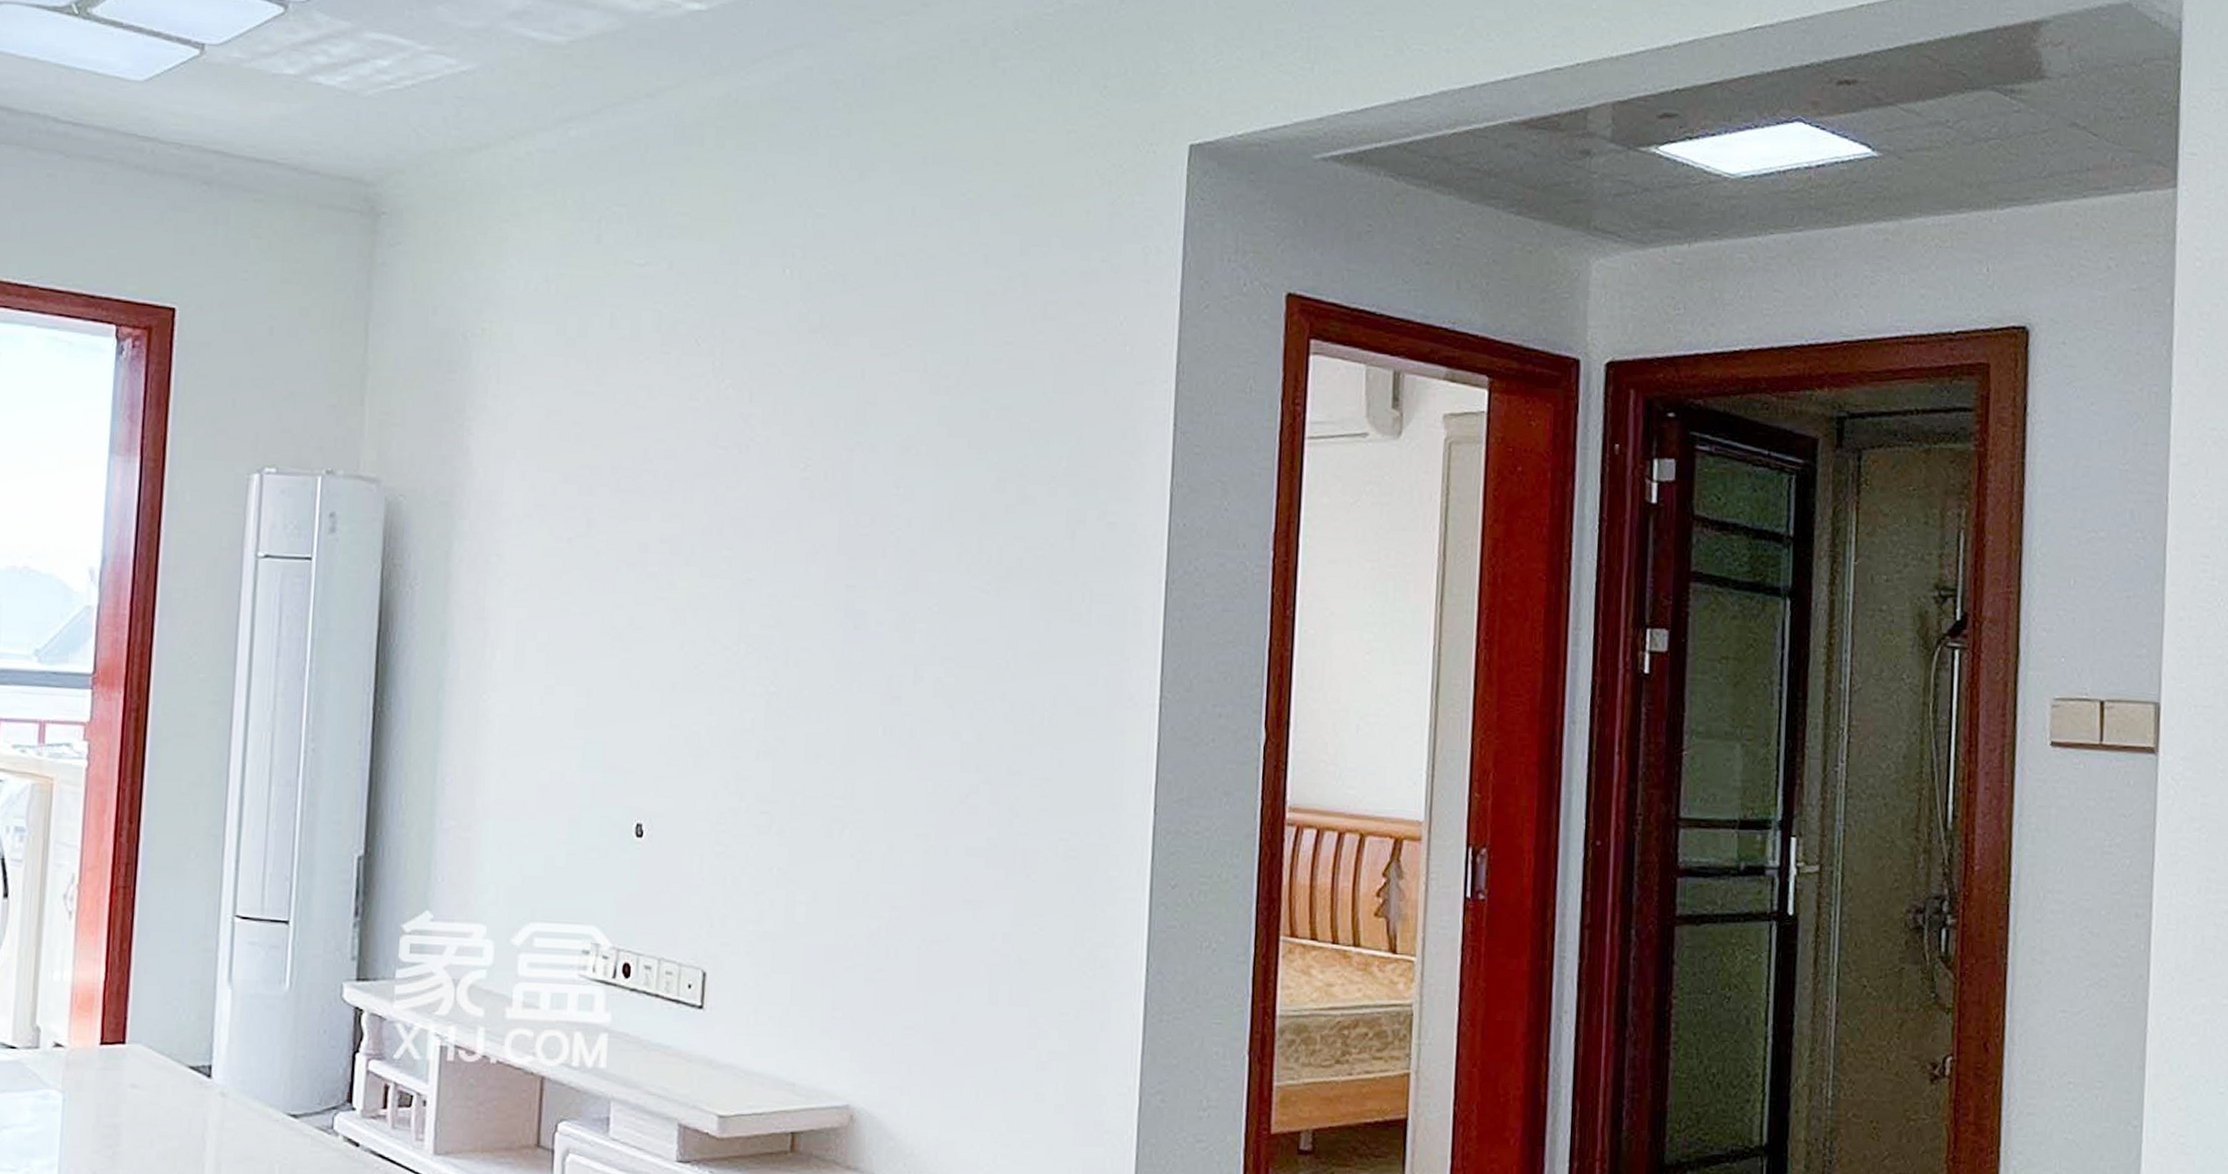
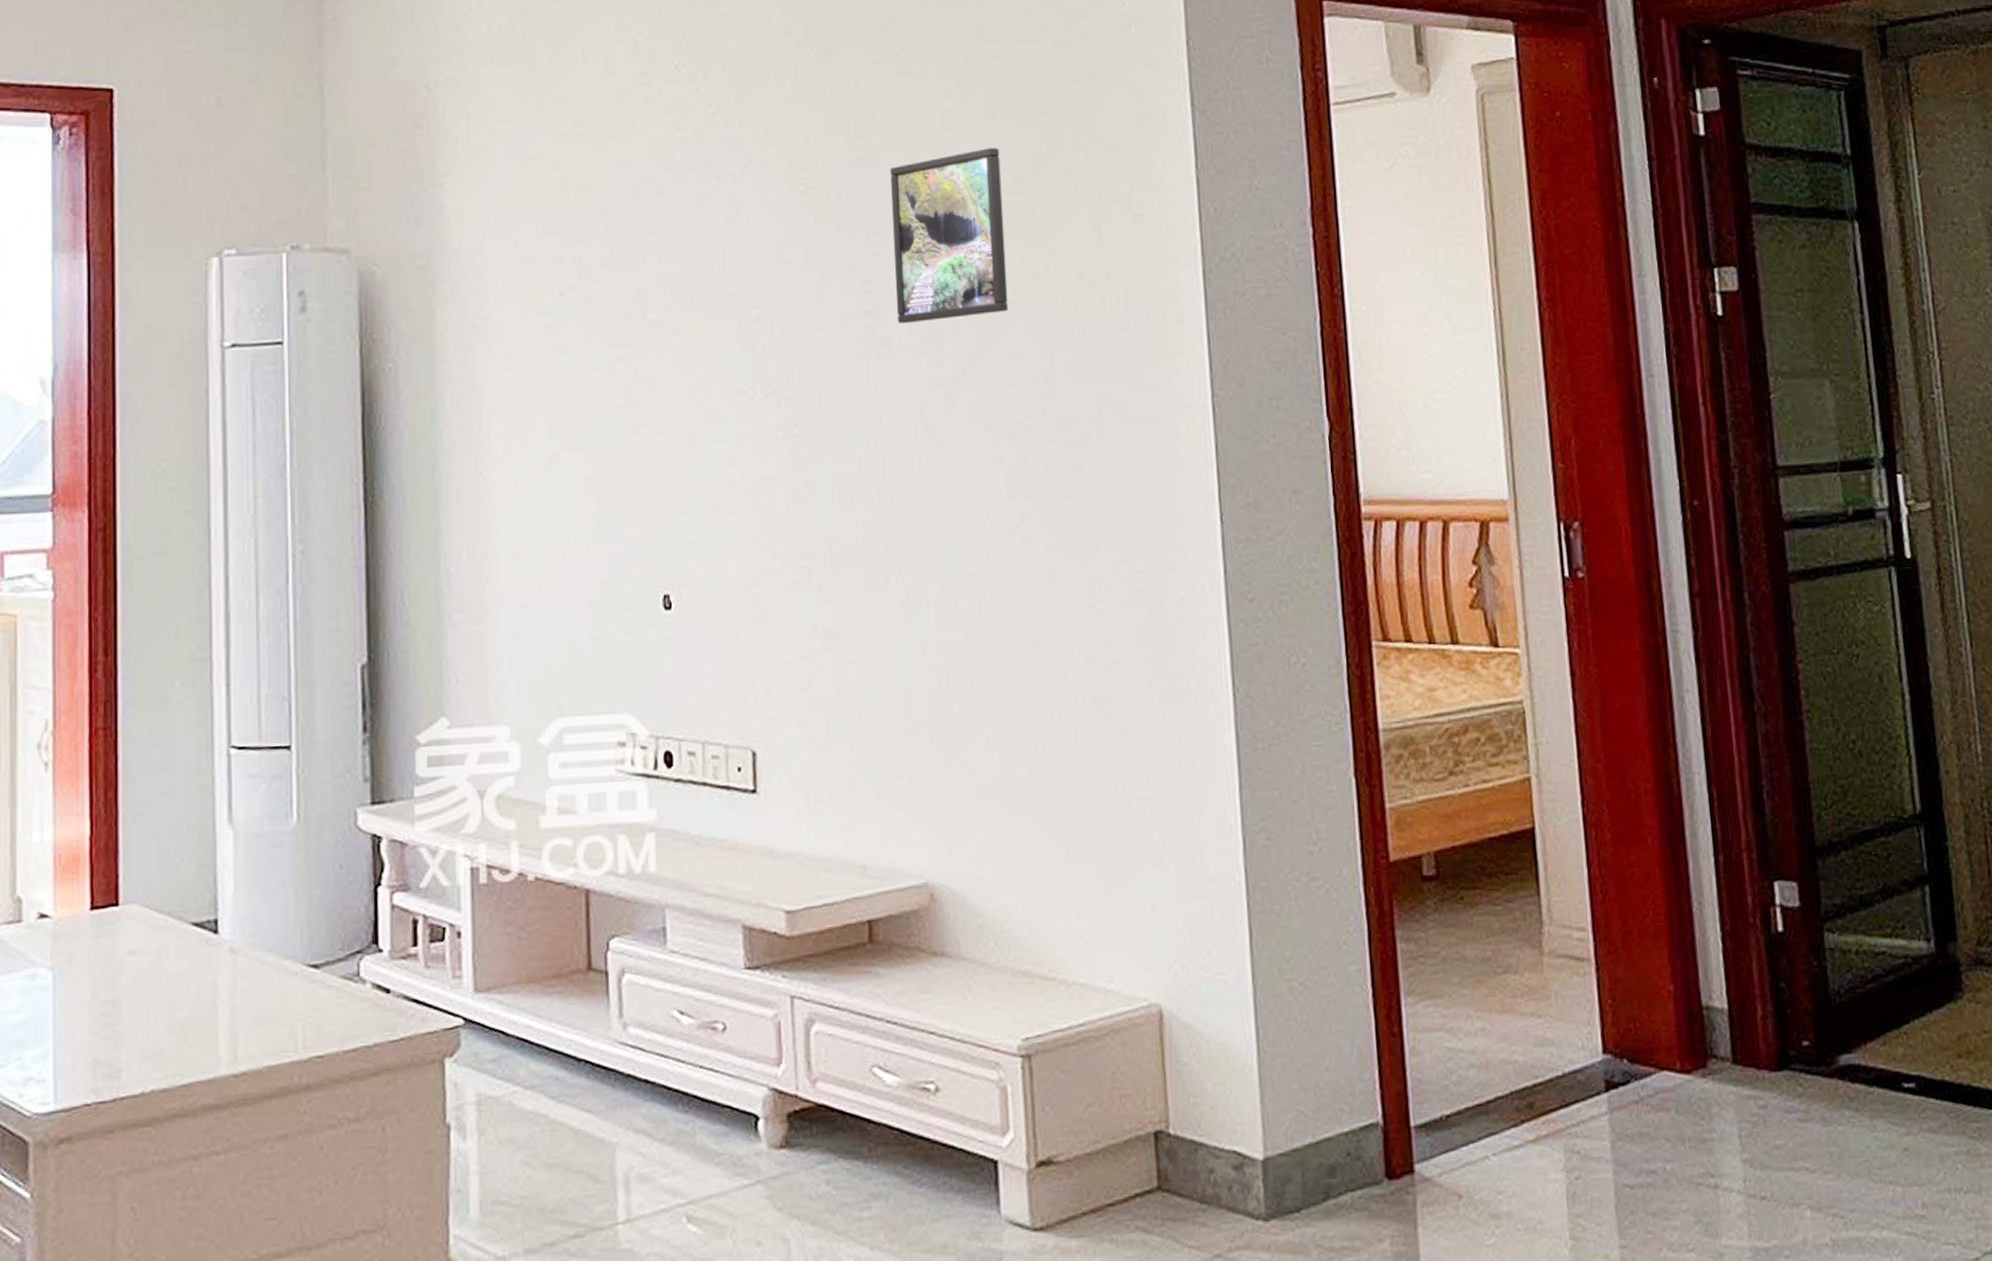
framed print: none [876,446,989,602] -> present [890,148,1009,324]

